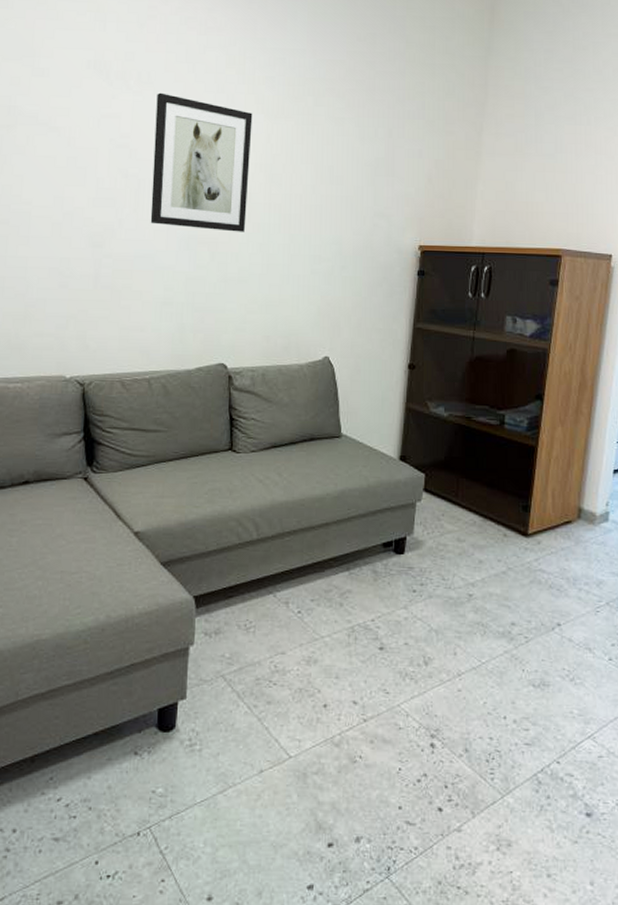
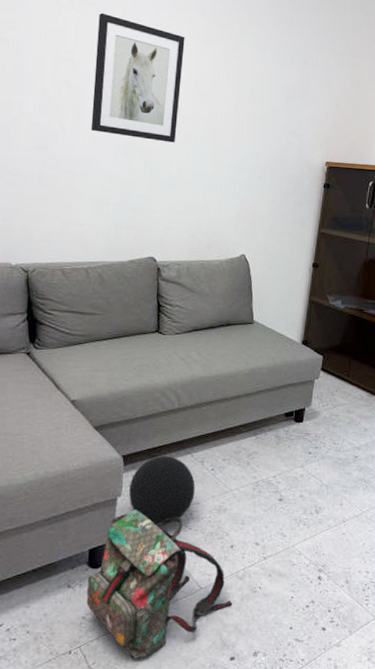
backpack: none [156,661,329,843] -> present [86,509,233,659]
ball: none [203,596,279,680] -> present [129,456,195,526]

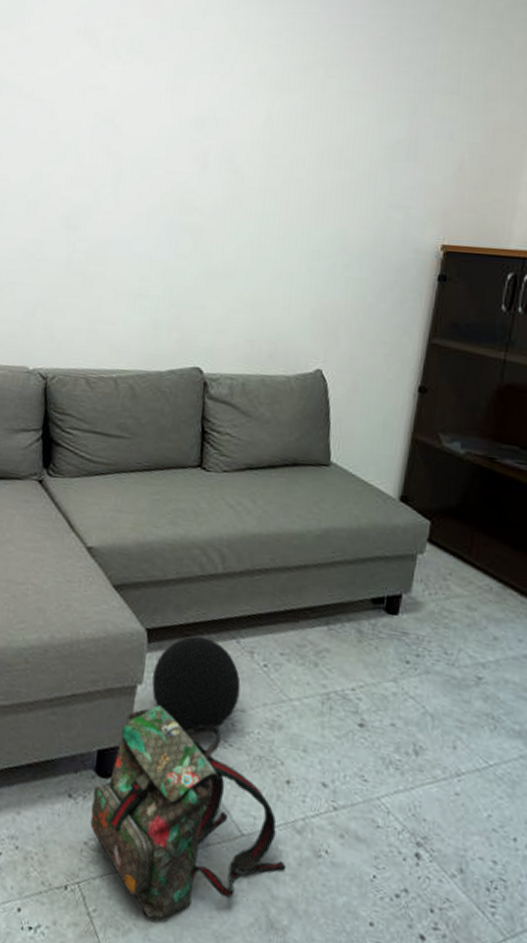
wall art: present [90,13,185,143] -> none [130,62,253,220]

